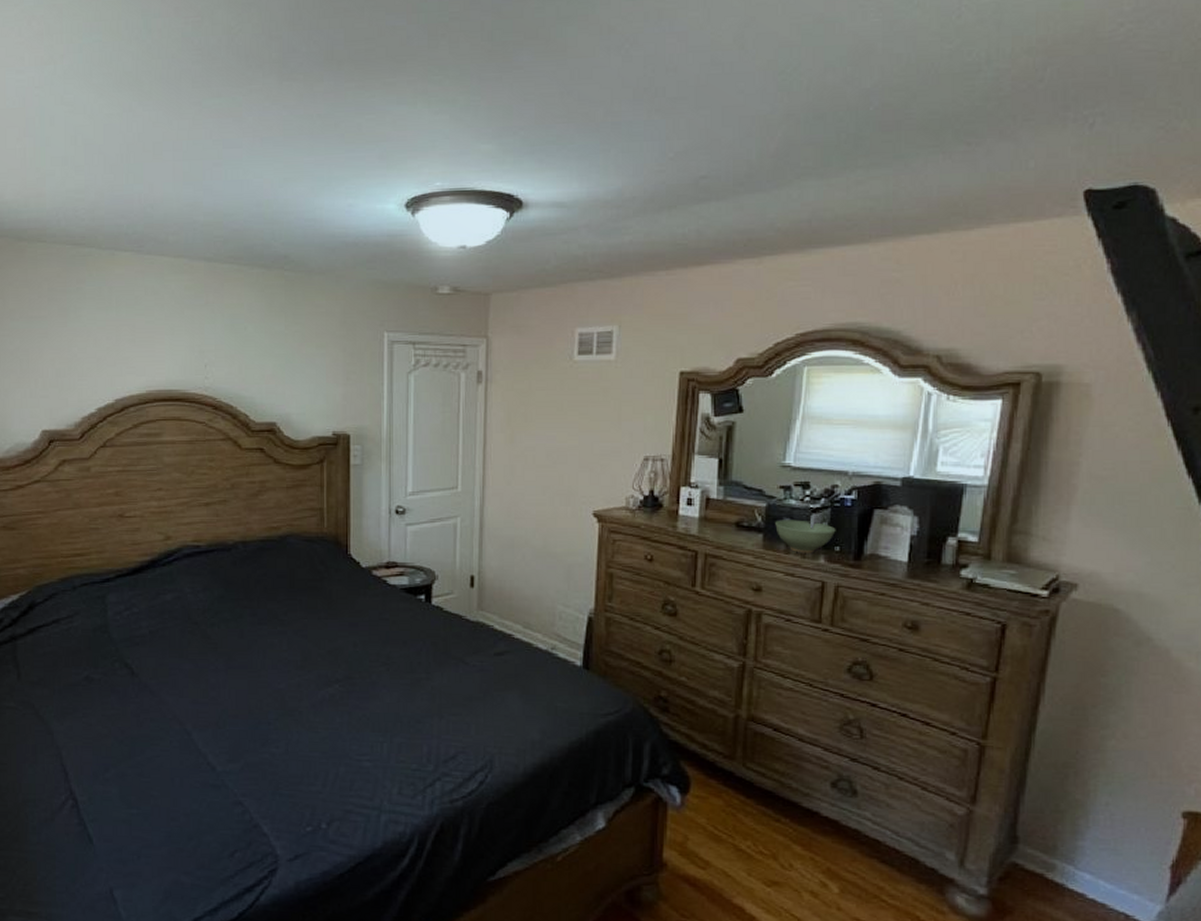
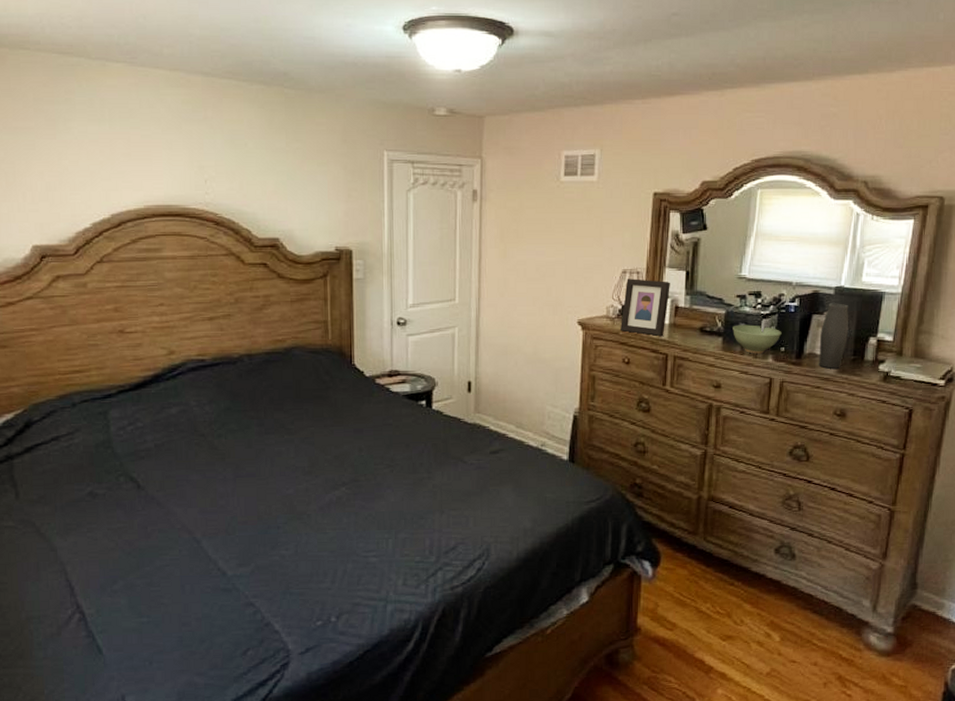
picture frame: none [642,466,700,530] -> present [621,279,670,336]
vase: none [883,496,921,573] -> present [819,303,849,369]

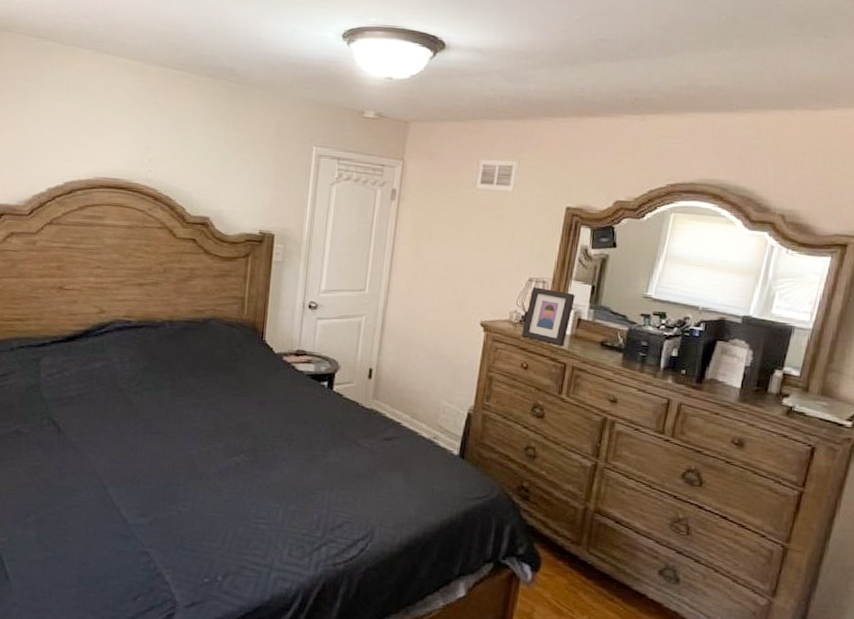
bowl: present [732,324,782,354] -> none [634,343,684,374]
vase: present [819,303,849,369] -> none [720,331,755,397]

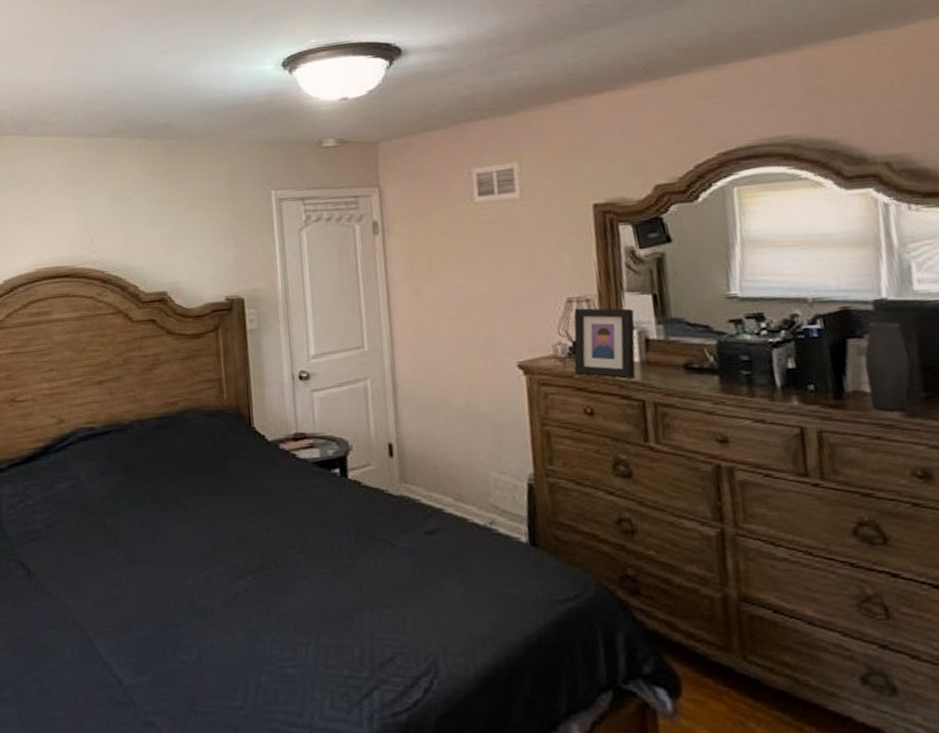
vase: none [720,331,755,397] -> present [864,321,910,411]

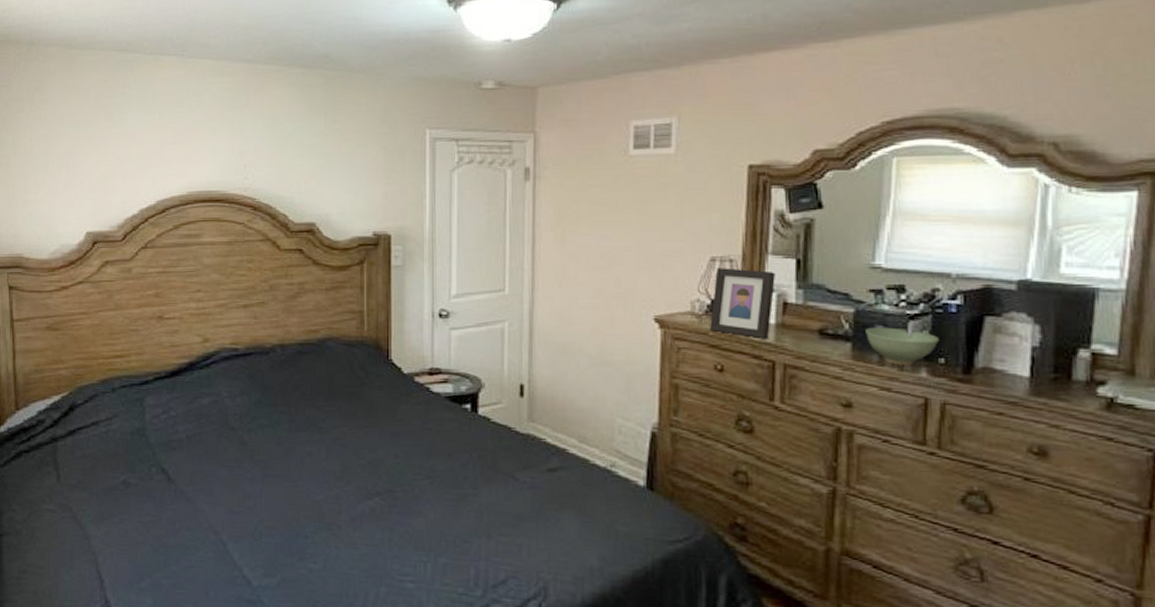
bowl: none [731,357,806,396] -> present [865,327,939,366]
vase: present [864,321,910,411] -> none [998,302,1044,390]

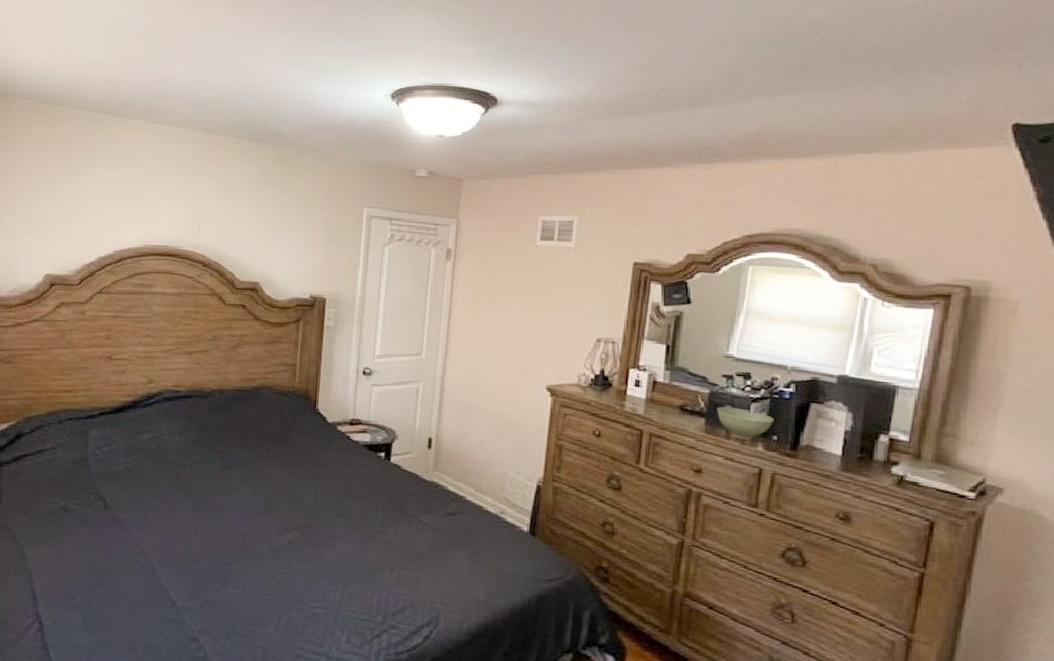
picture frame: present [710,268,775,338] -> none [592,348,648,410]

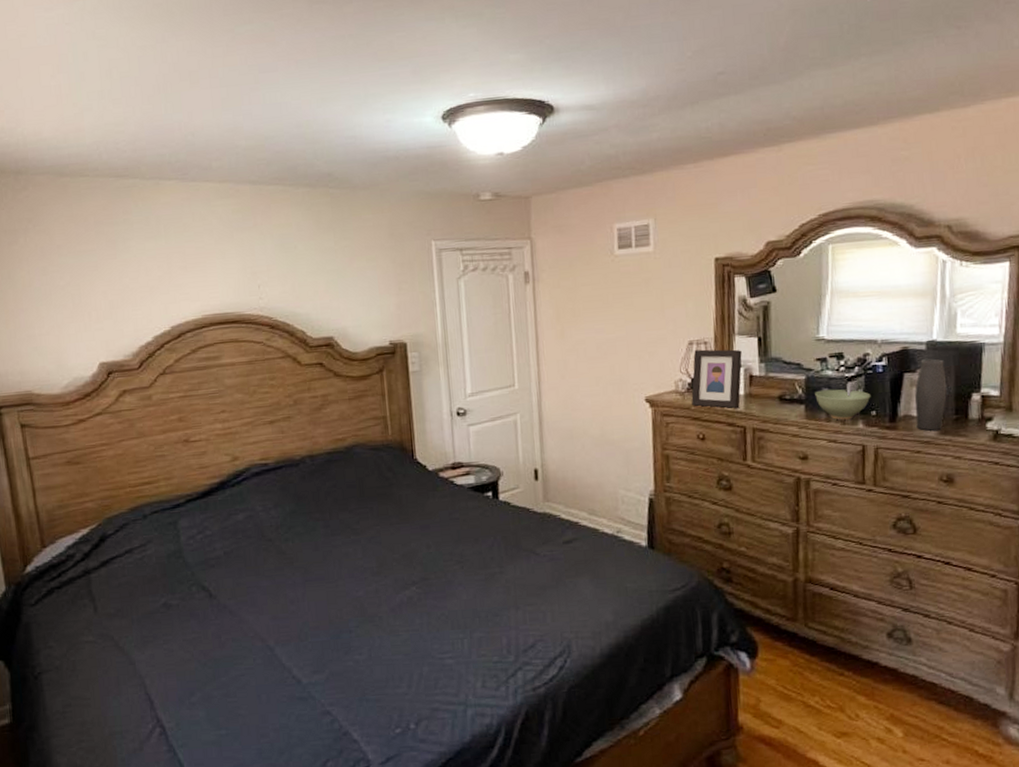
picture frame: none [592,348,648,410] -> present [691,349,742,408]
vase: none [818,392,855,466] -> present [914,358,947,431]

